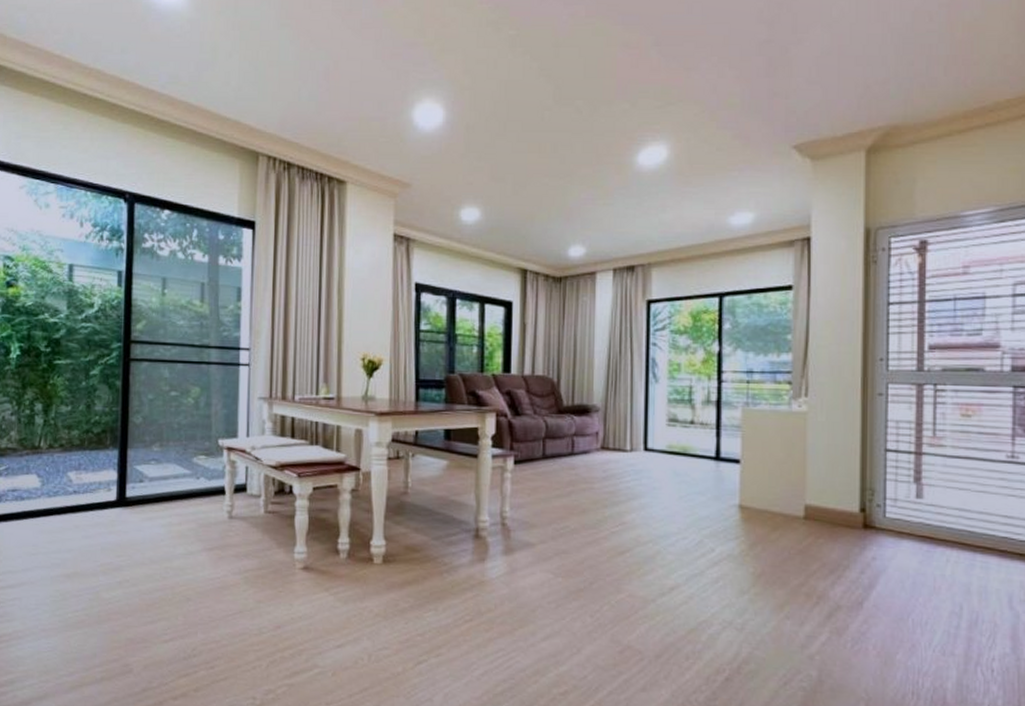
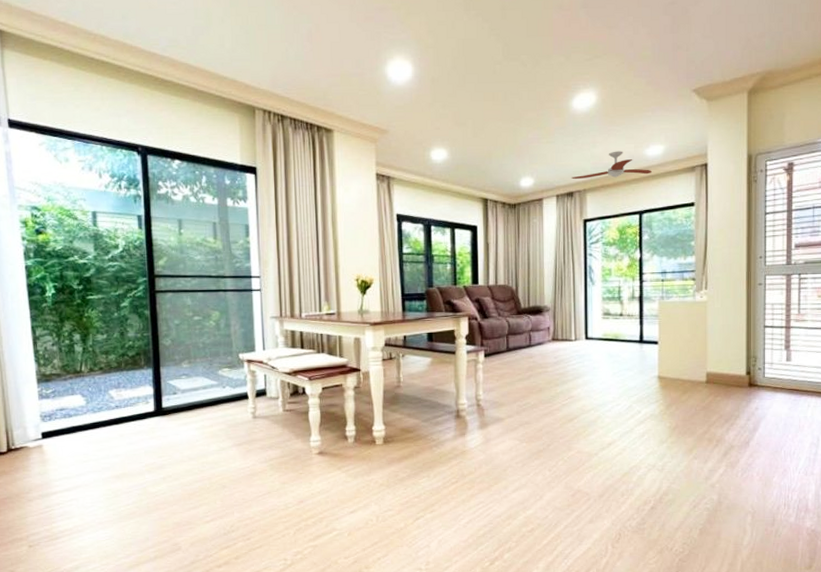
ceiling fan: none [632,218,737,251] -> present [571,151,652,180]

